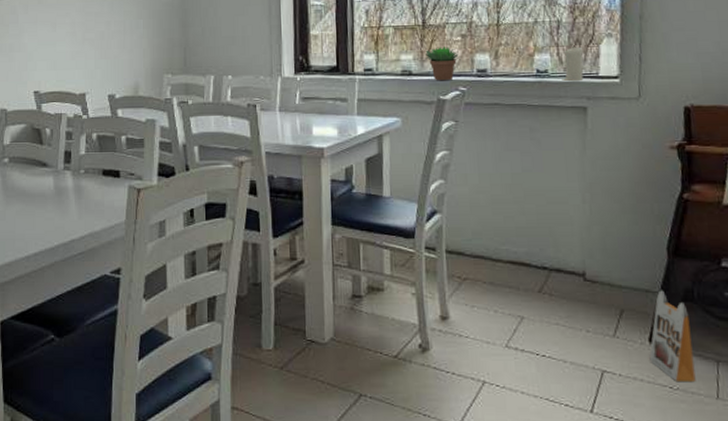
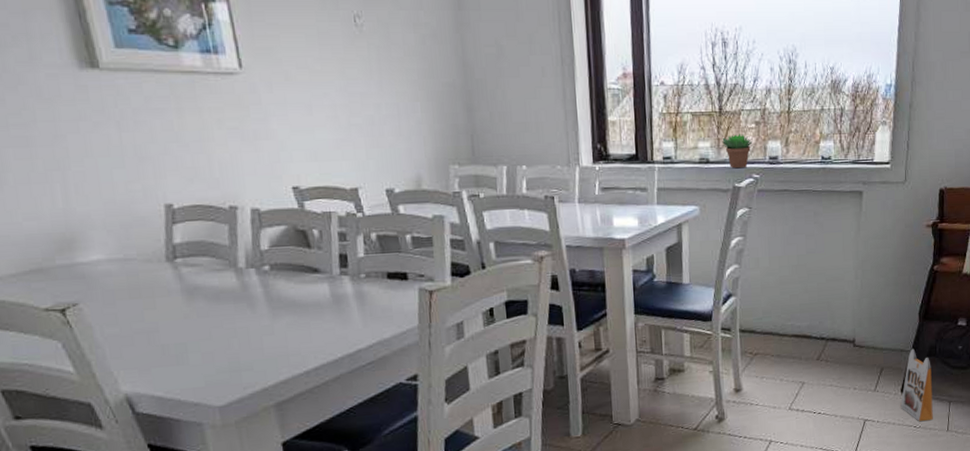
candle: present [562,46,584,82] -> none [843,134,862,168]

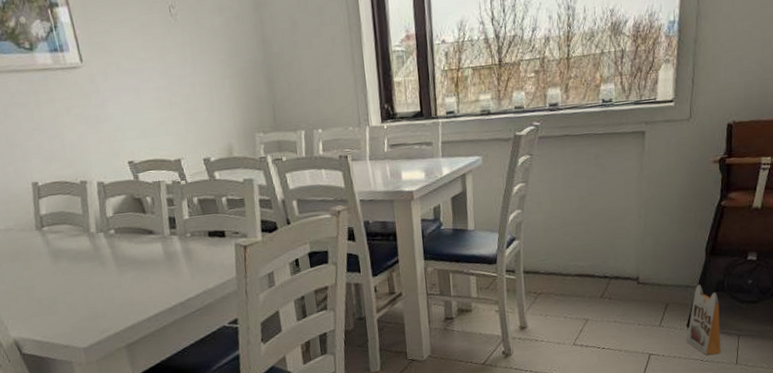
succulent plant: present [721,134,753,169] -> none [501,83,533,118]

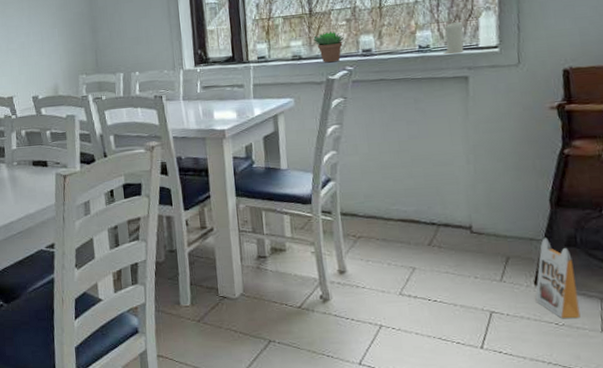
succulent plant: none [501,83,533,118] -> present [312,31,345,63]
candle: none [624,74,644,109] -> present [443,21,464,55]

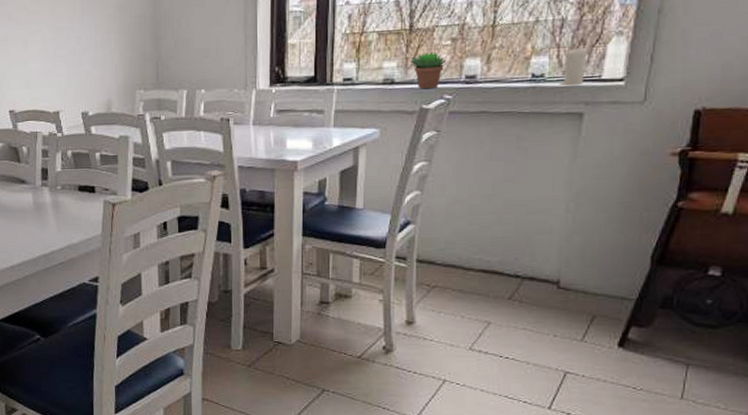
shopping bag: present [535,238,581,319] -> none [616,297,664,384]

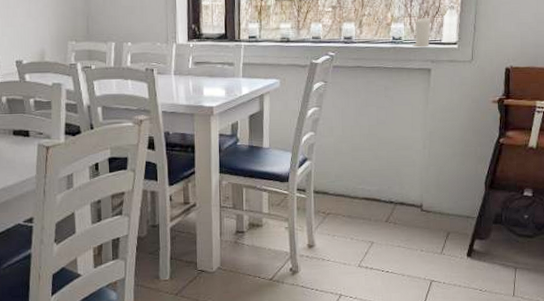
succulent plant: present [409,52,447,89] -> none [301,17,329,47]

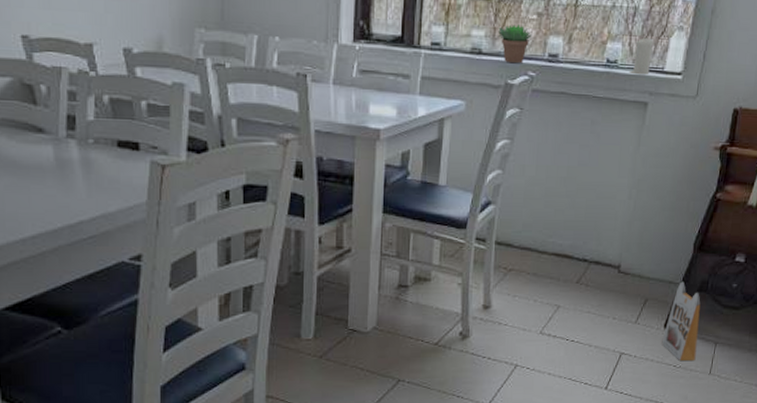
succulent plant: none [301,17,329,47] -> present [497,24,532,64]
shopping bag: none [466,216,499,286] -> present [661,281,701,362]

